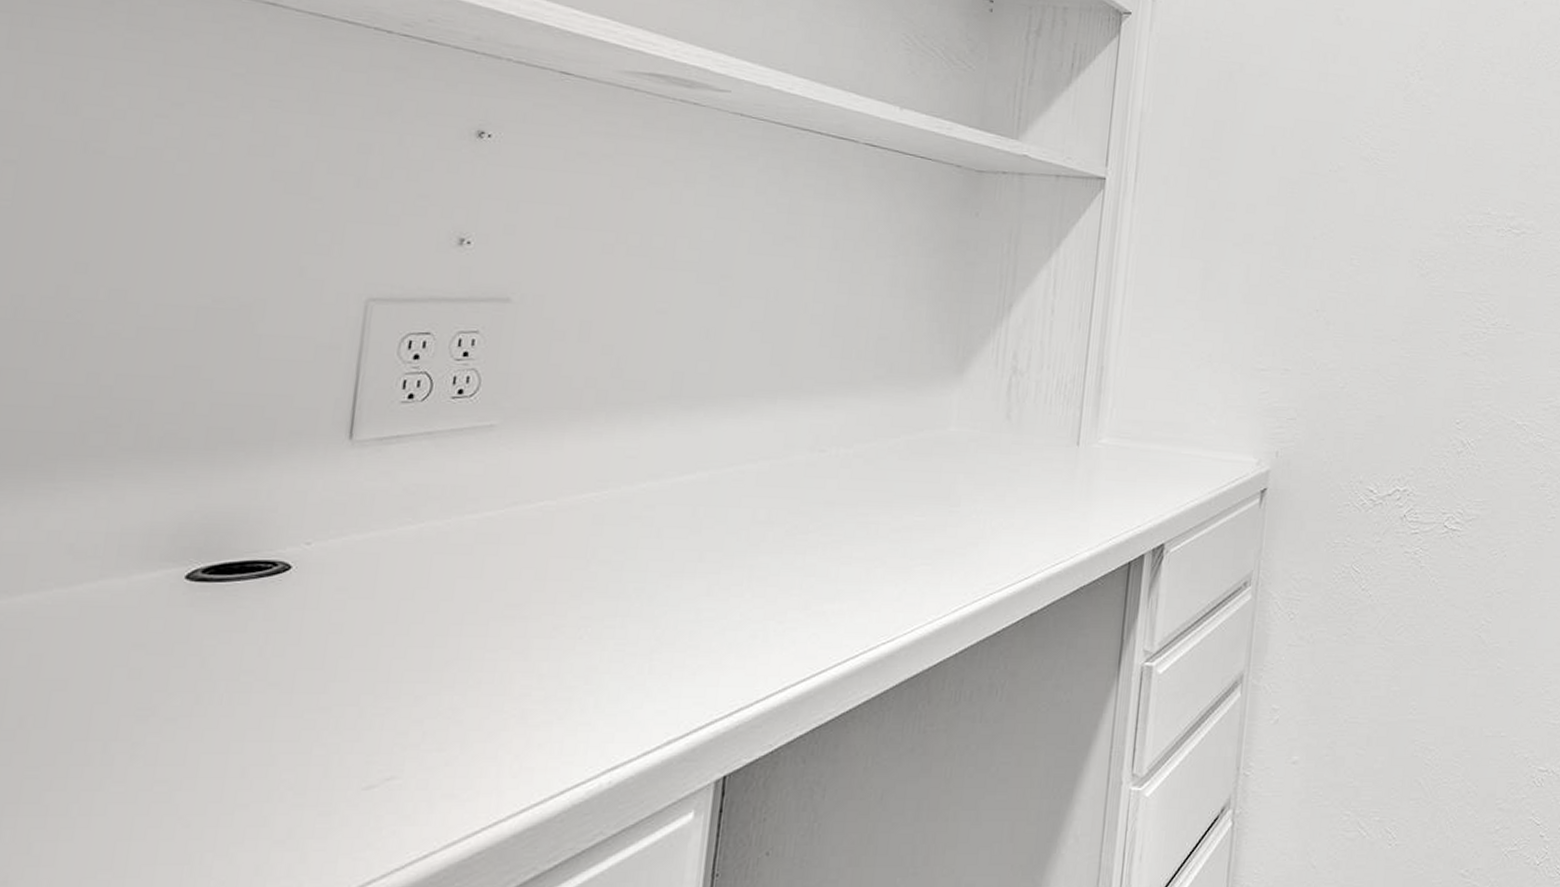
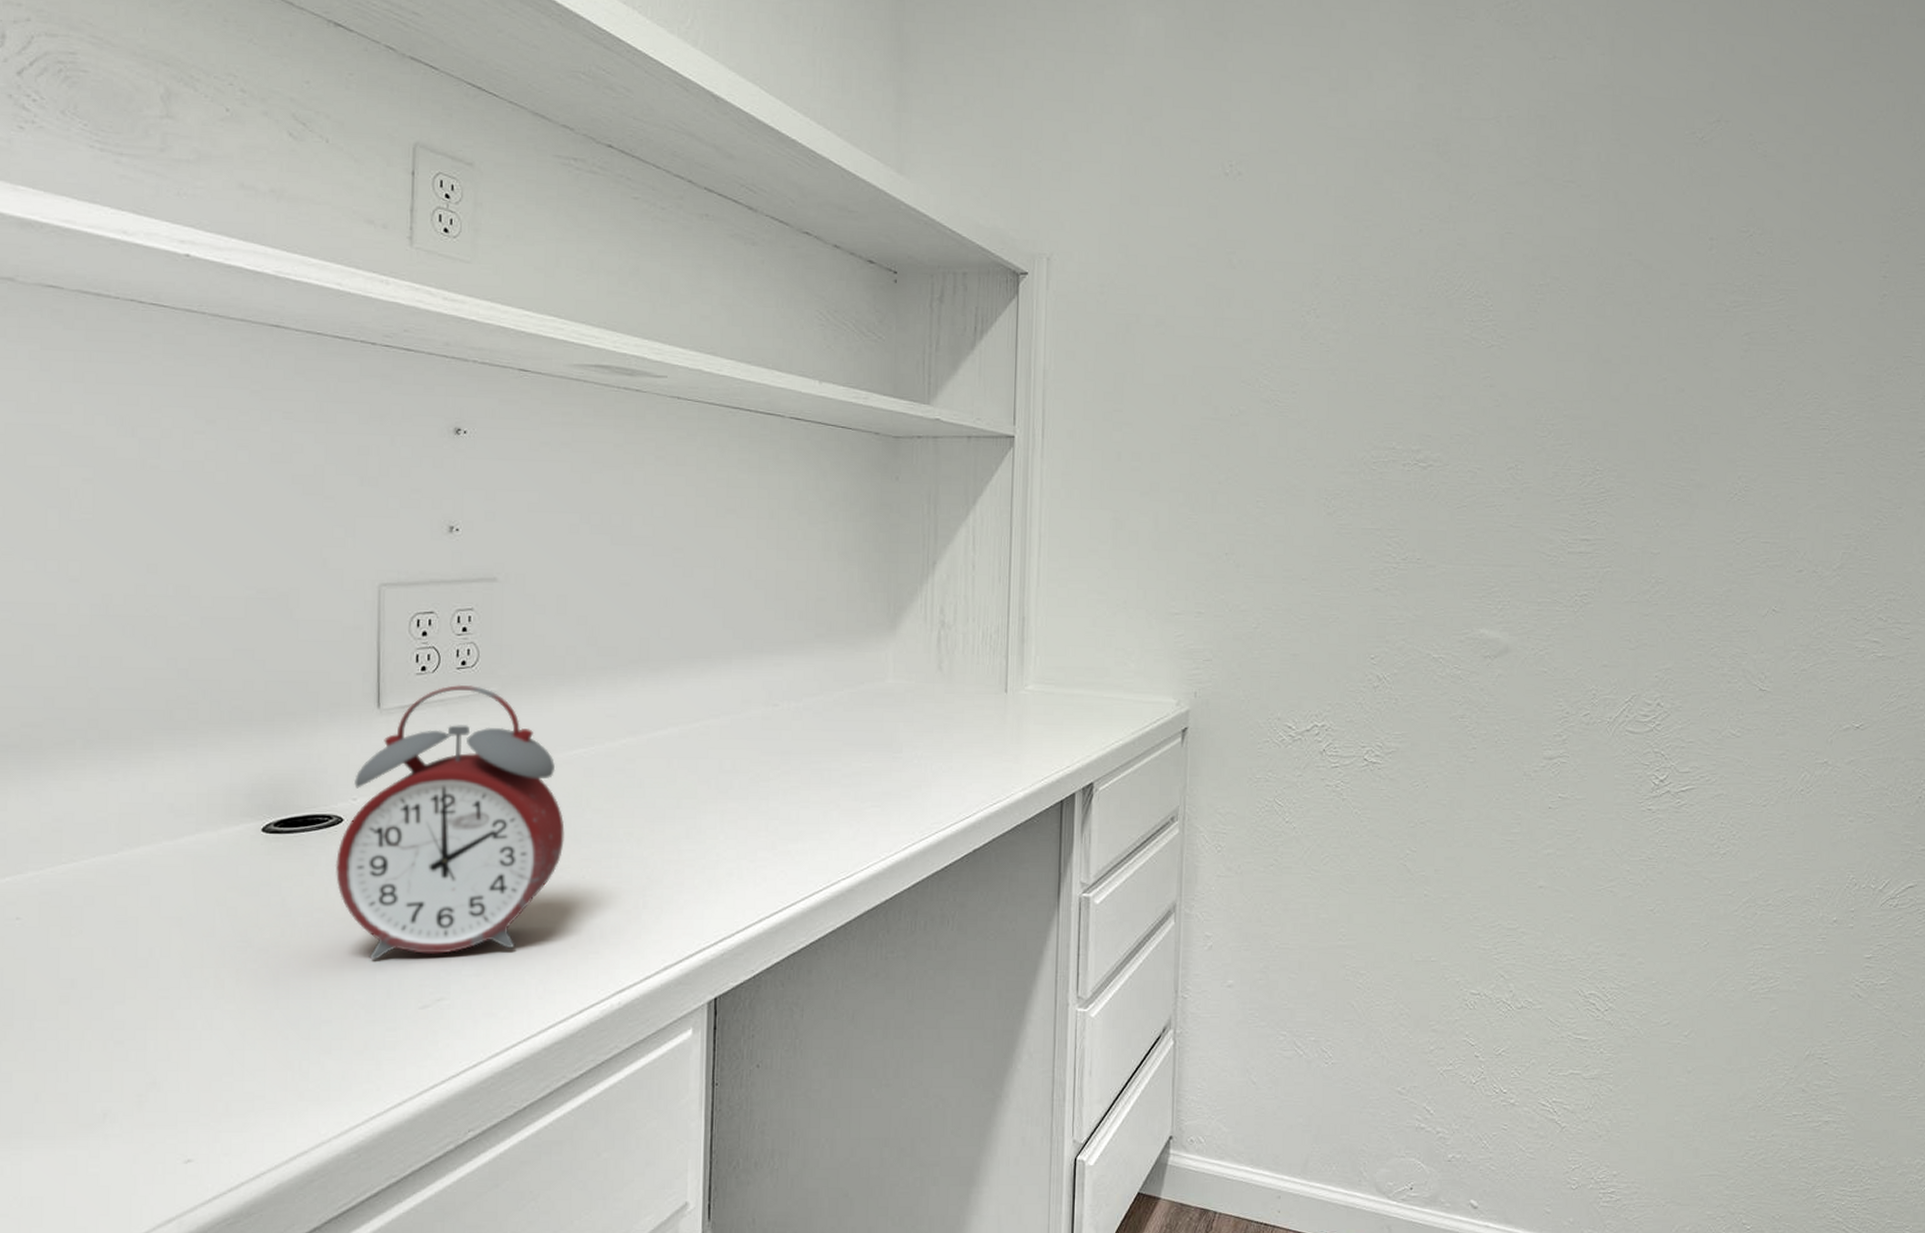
alarm clock: none [274,415,564,732] -> present [335,684,565,960]

